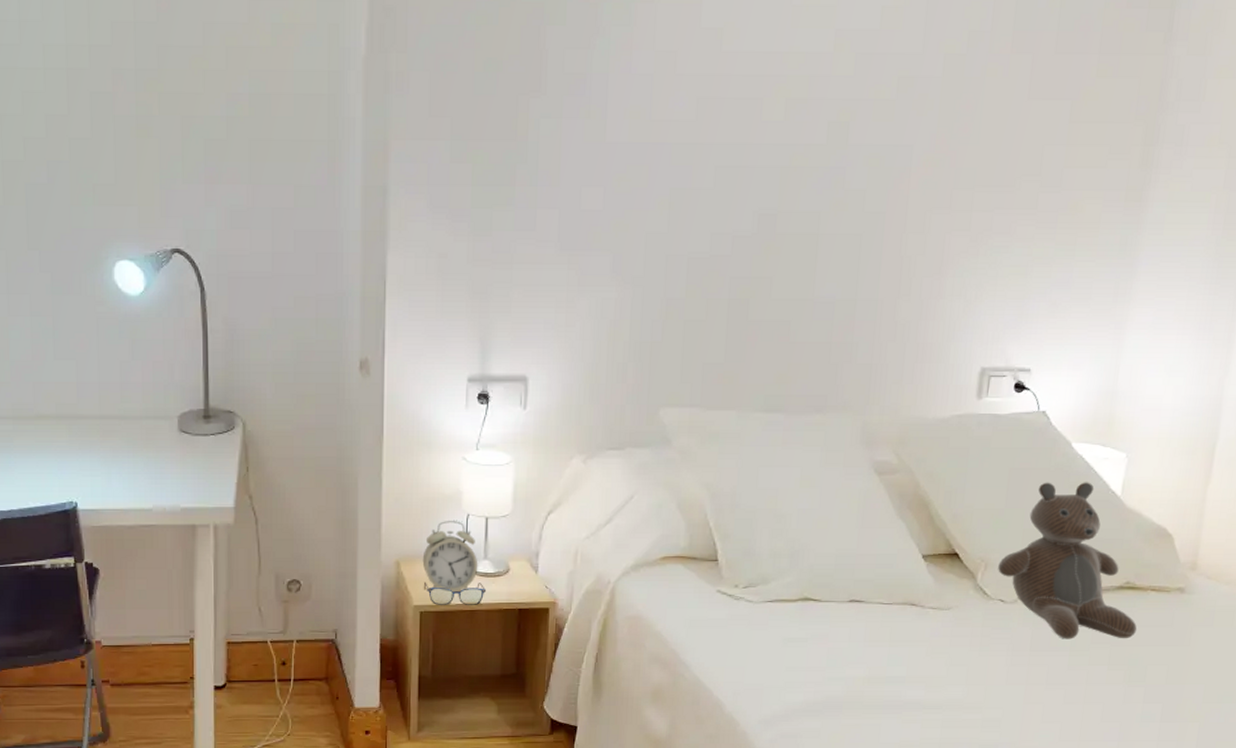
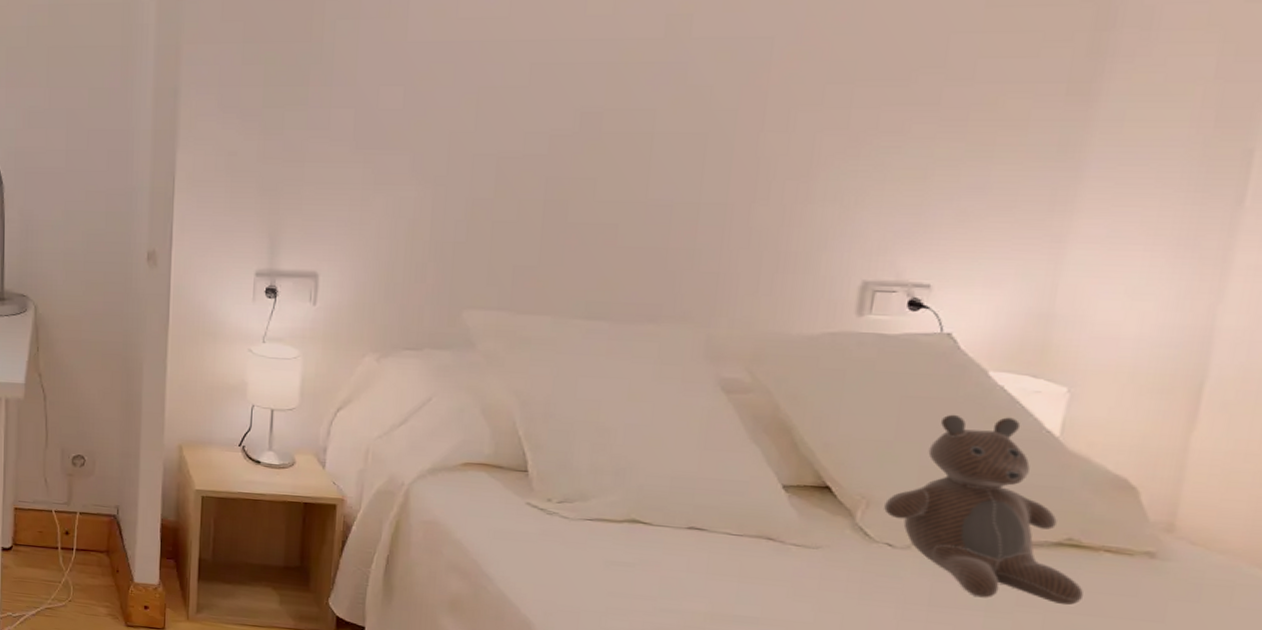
alarm clock: present [422,521,478,591] -> none [205,410,263,480]
glasses: present [423,581,487,606] -> none [205,467,271,496]

